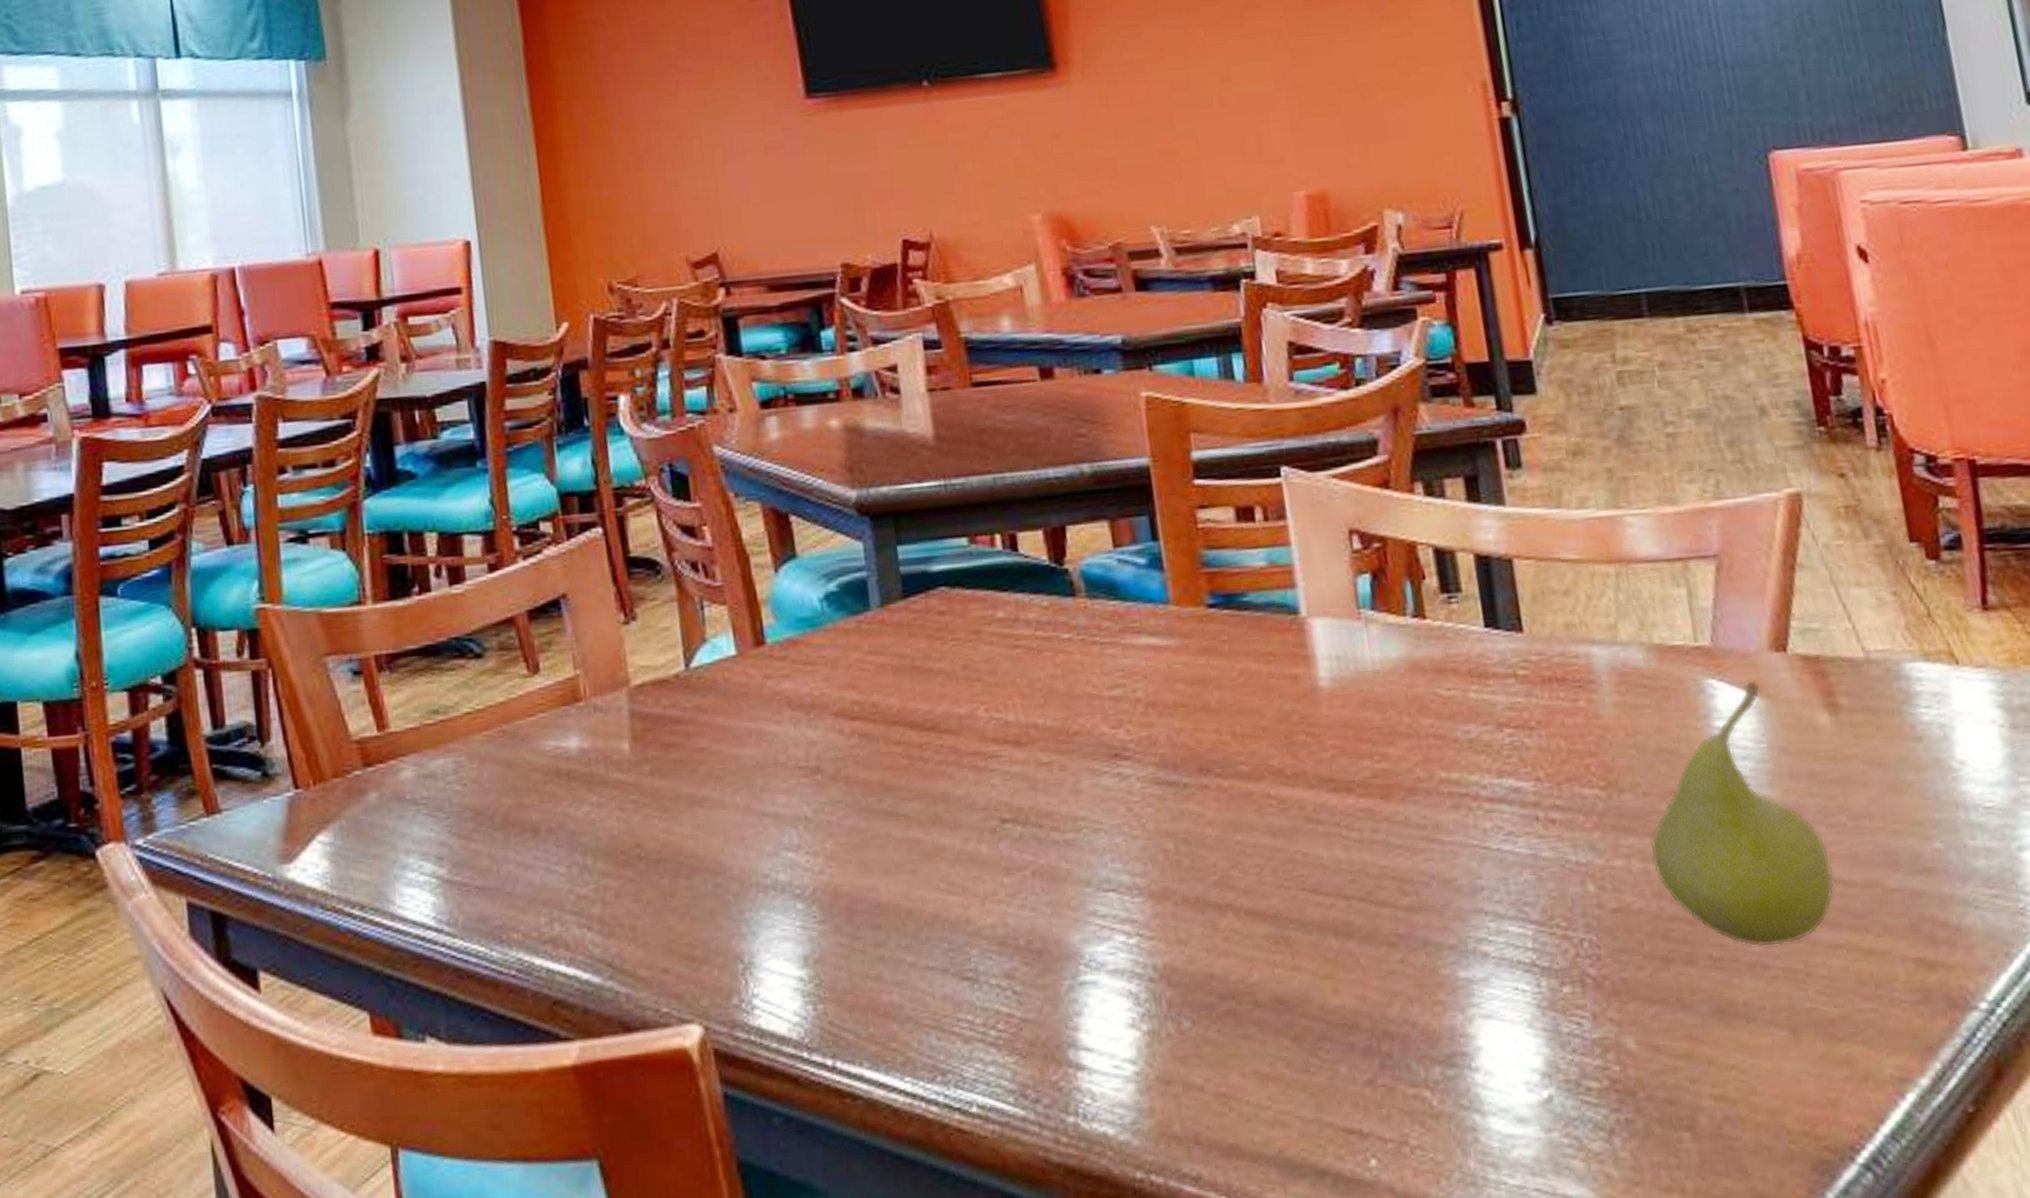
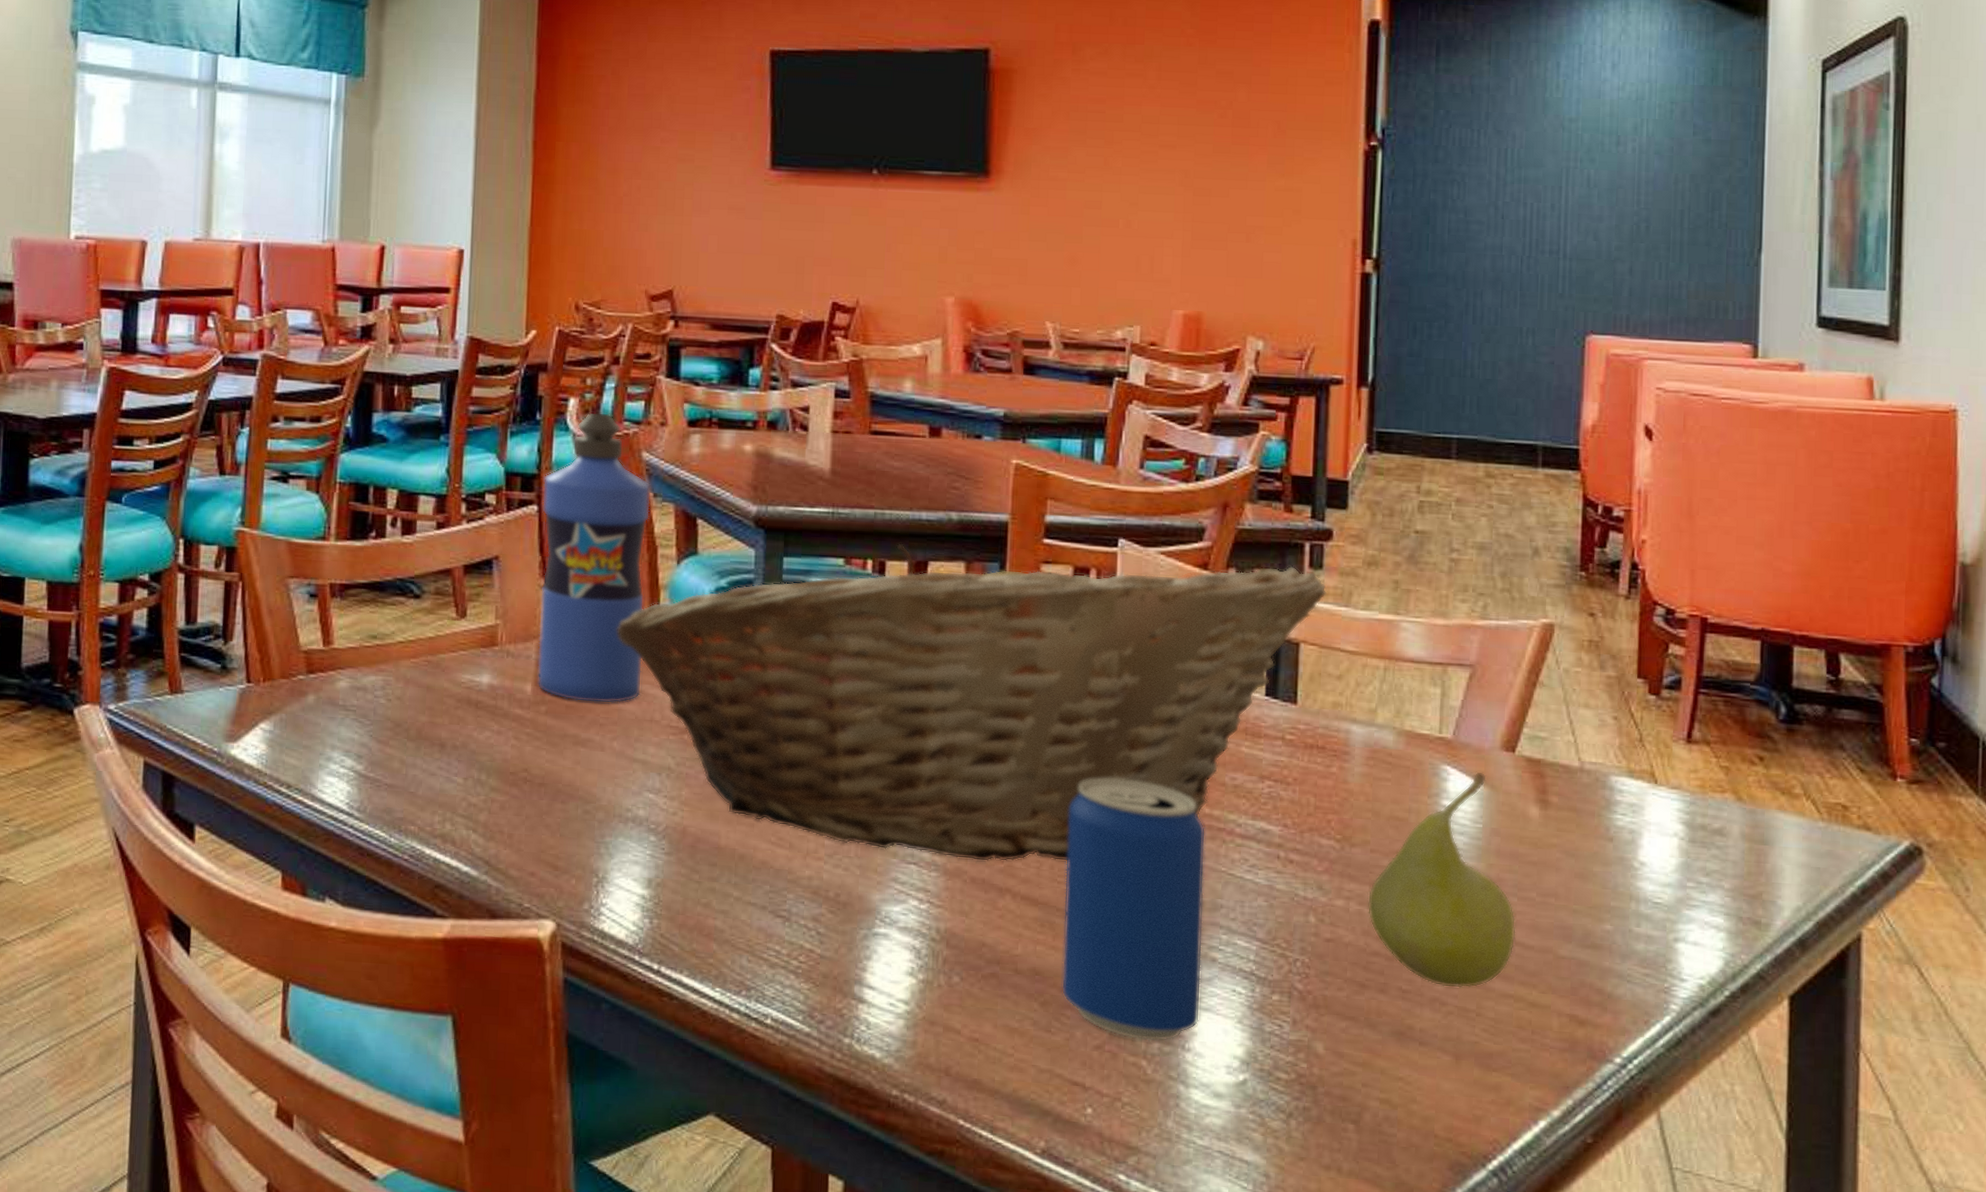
water bottle: none [604,406,758,754] -> present [537,411,651,704]
fruit basket: none [717,469,1533,879] -> present [617,543,1328,862]
beverage can: none [1281,751,1482,1067] -> present [1061,777,1206,1042]

